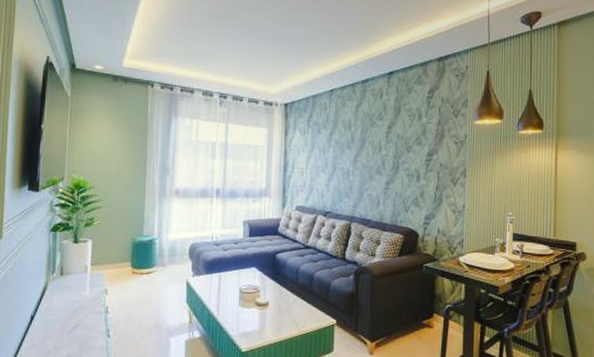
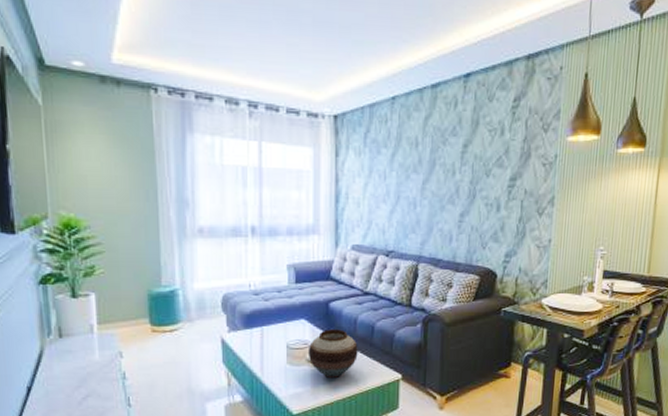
vase: none [256,277,299,320] -> present [307,329,358,377]

